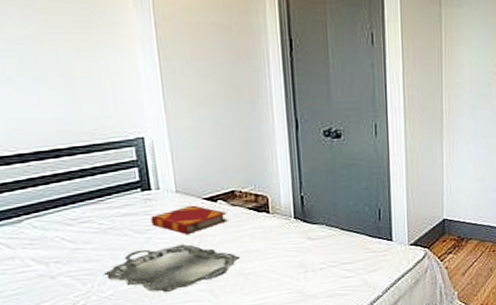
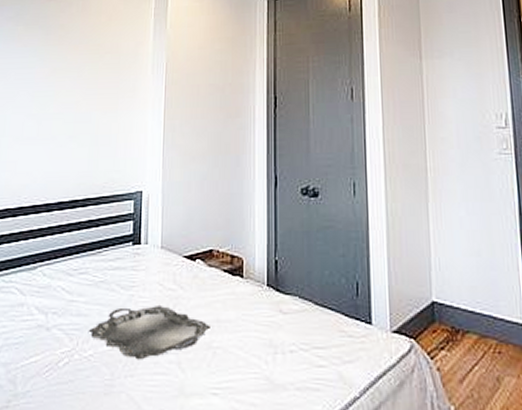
hardback book: present [150,205,228,234] -> none [136,263,204,294]

